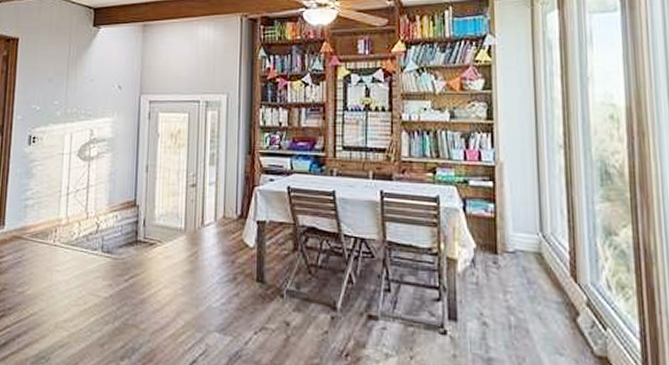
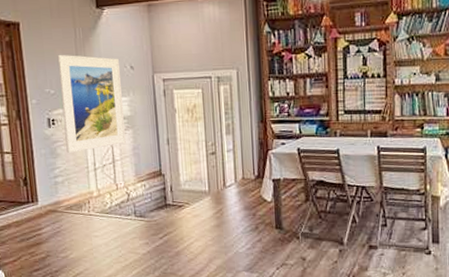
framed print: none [42,70,108,174] -> present [57,54,126,153]

